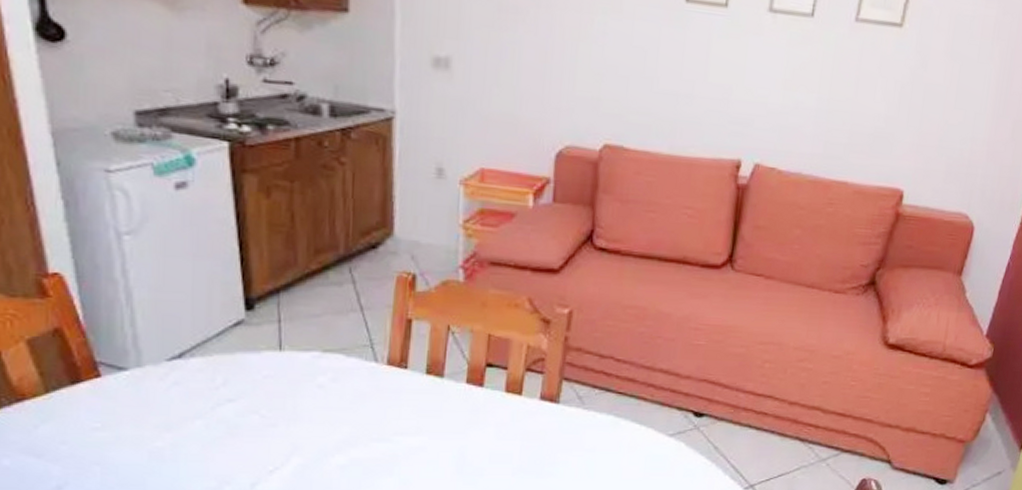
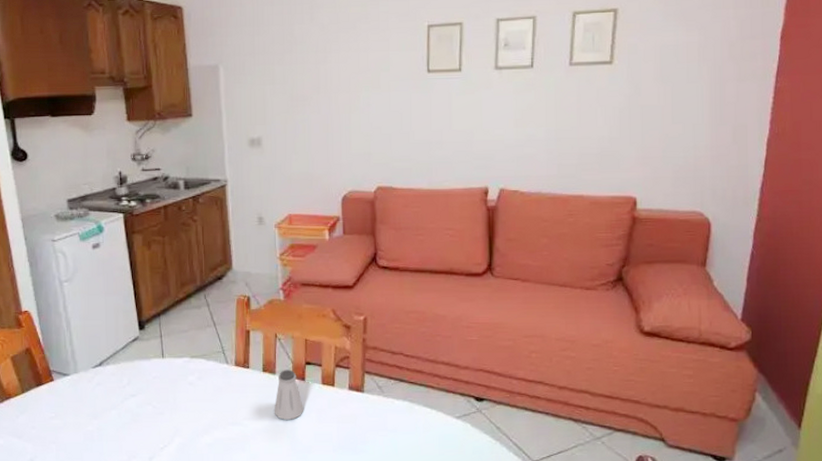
saltshaker: none [438,372,478,436] -> present [275,369,303,420]

